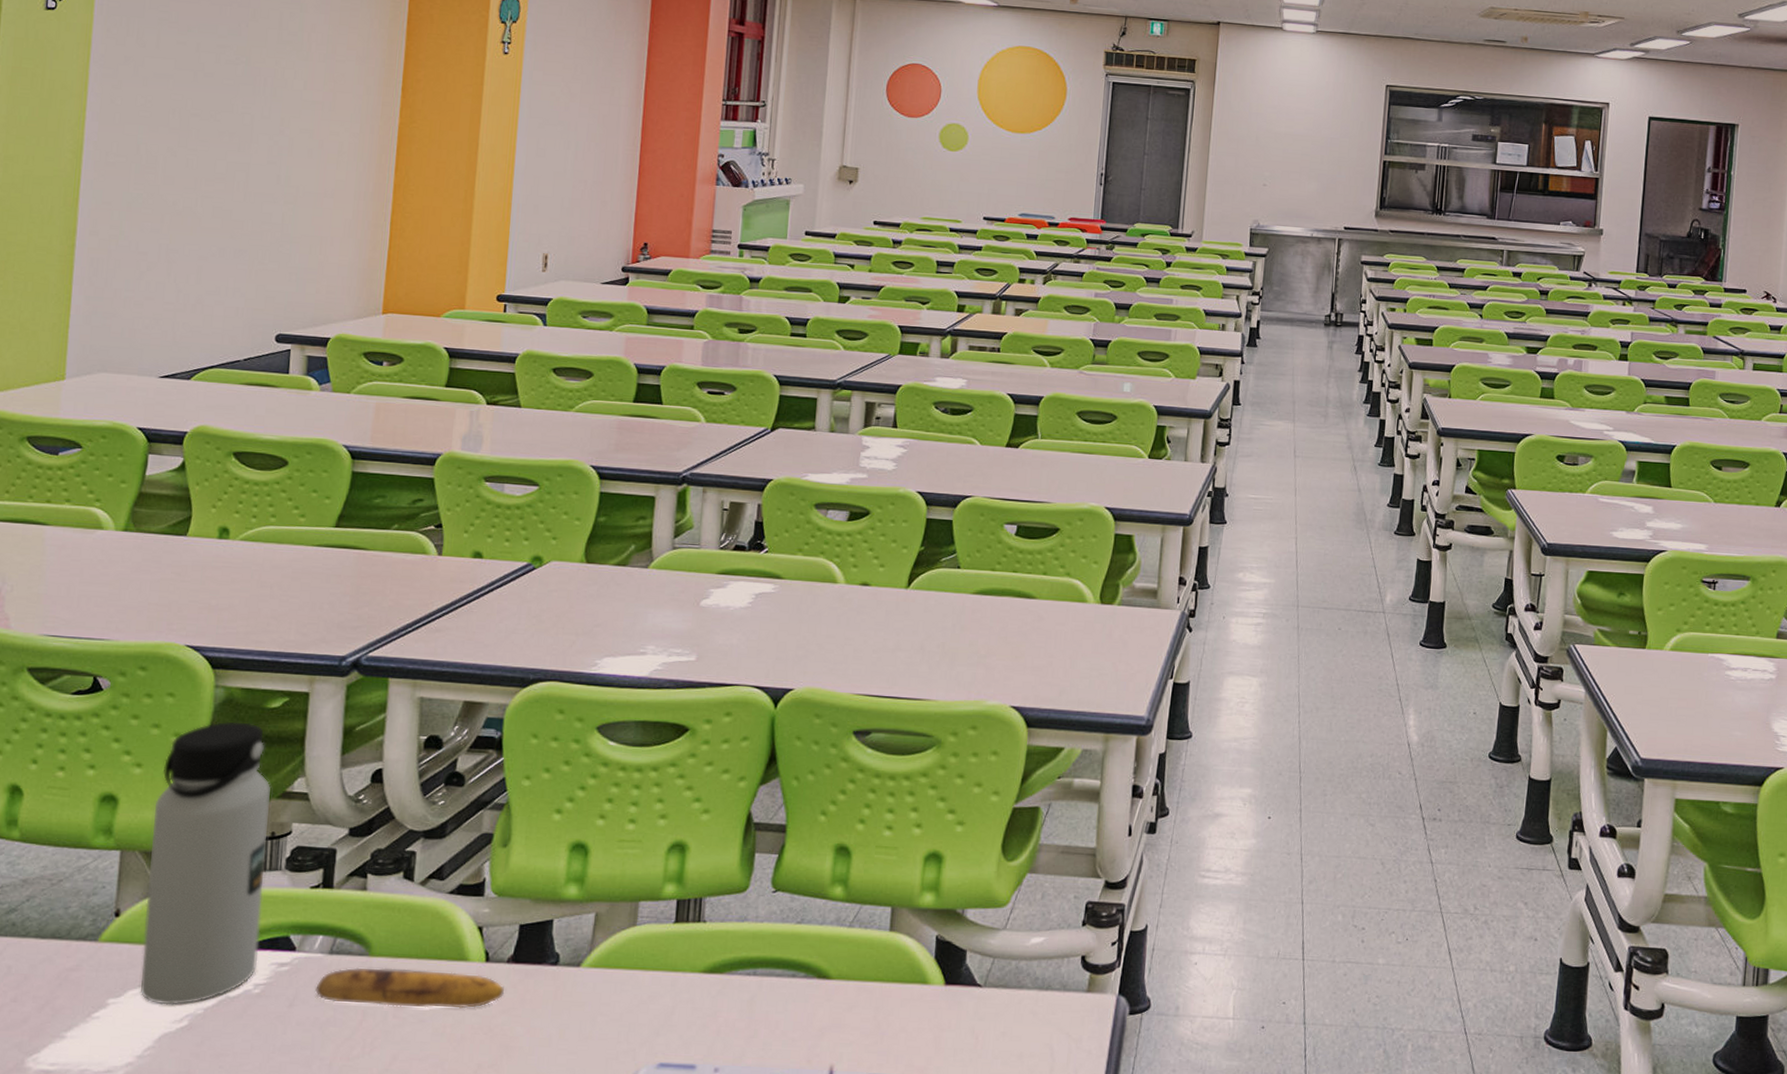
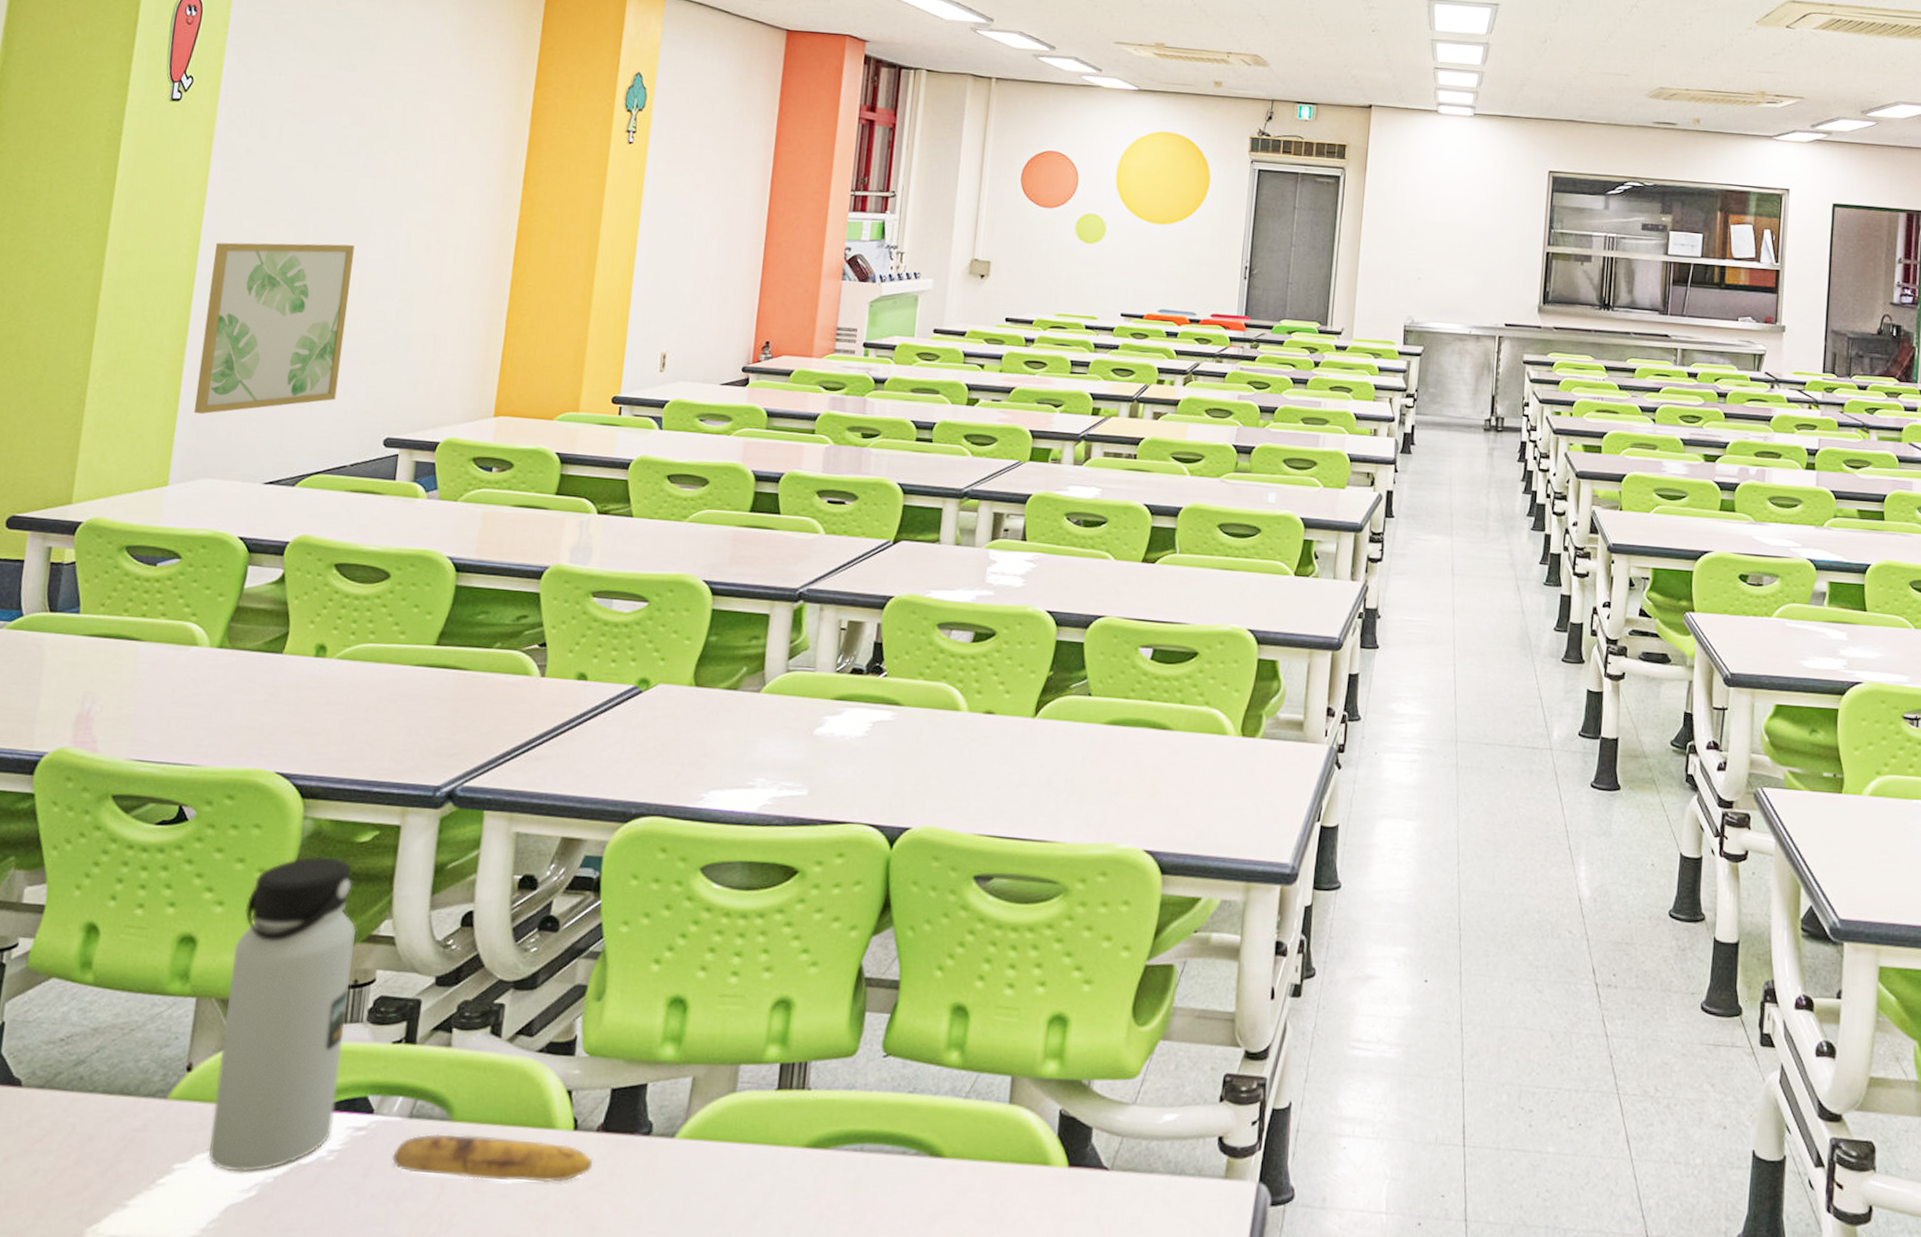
wall art: none [86,147,238,312] -> present [193,242,355,415]

